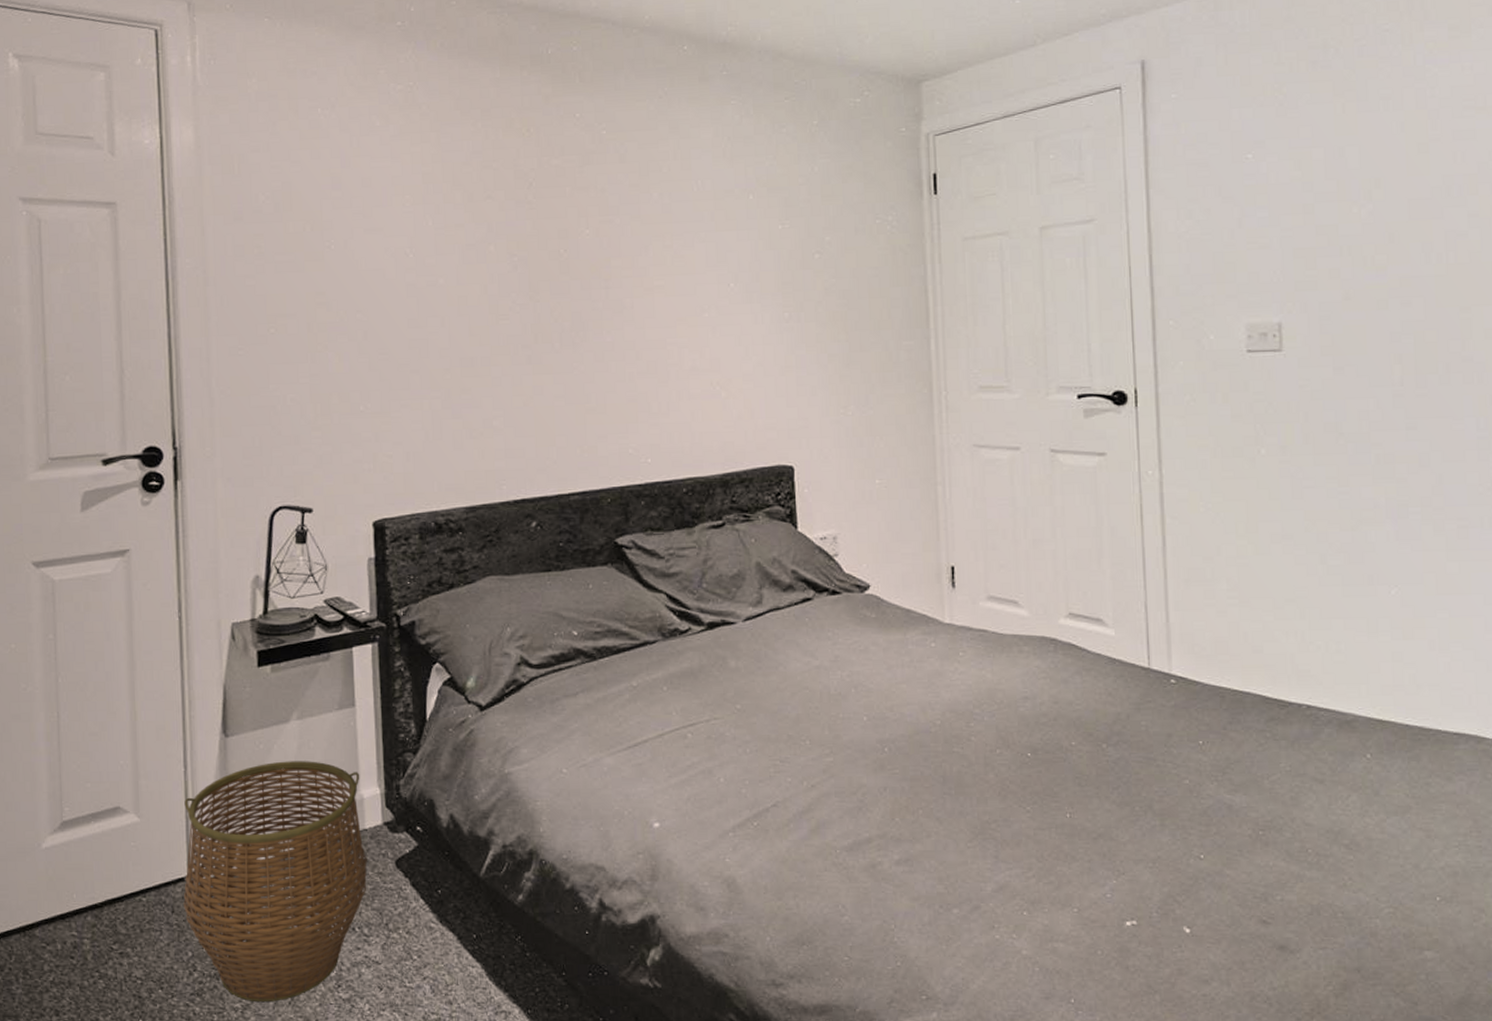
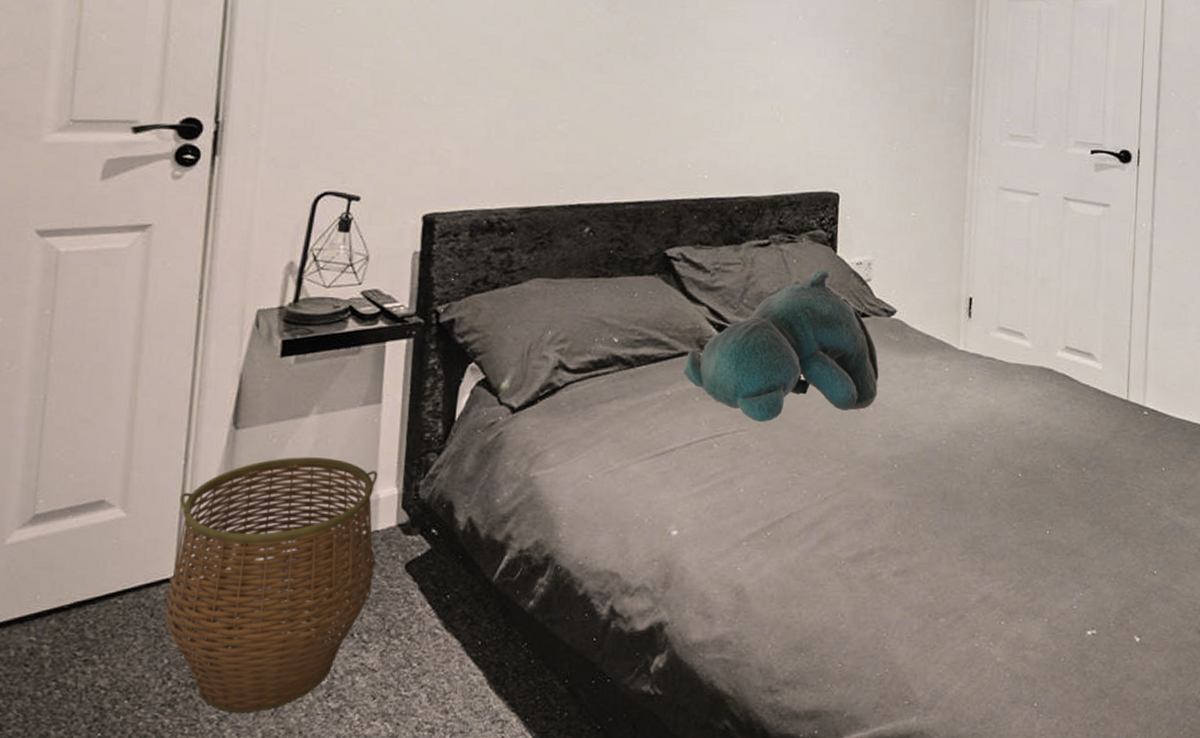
teddy bear: none [647,546,858,710] -> present [682,268,879,423]

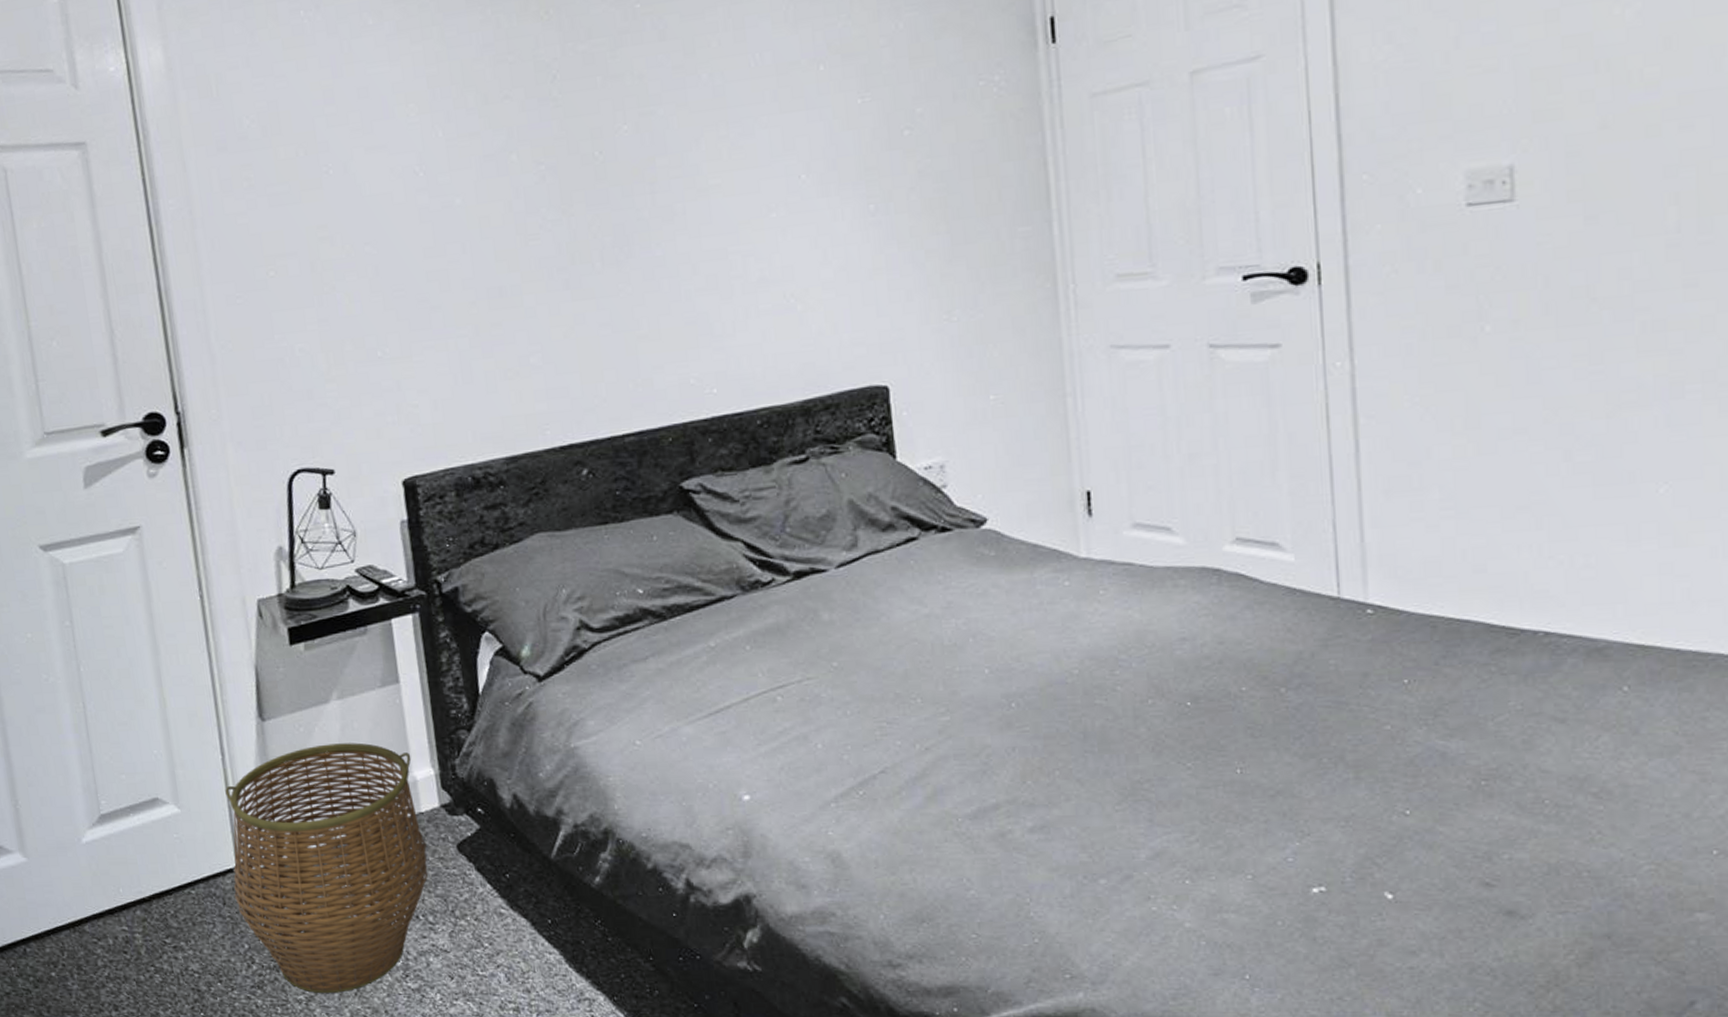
teddy bear: present [682,268,879,423] -> none [725,480,977,668]

